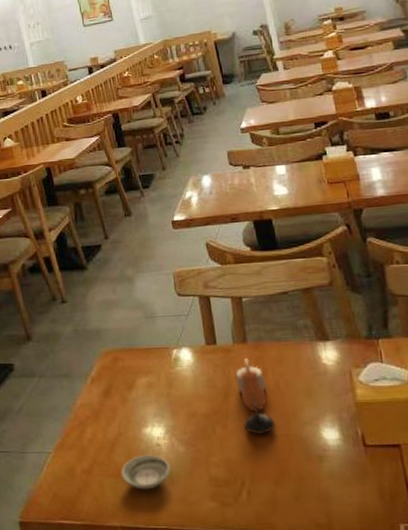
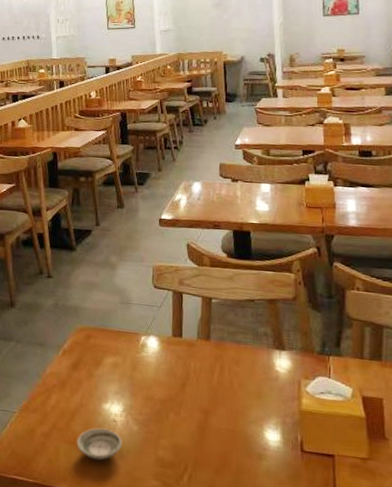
teapot: present [235,358,275,434] -> none [194,354,224,426]

